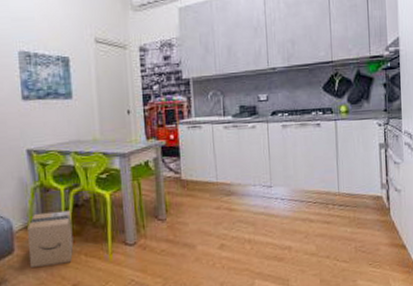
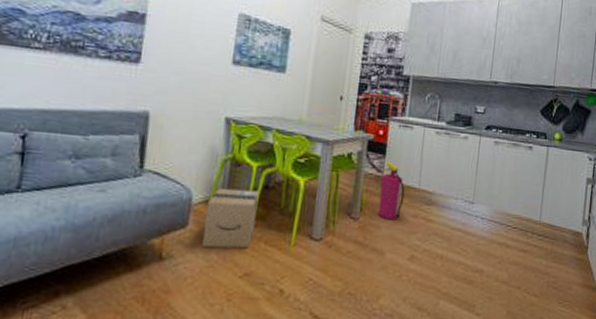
fire extinguisher: none [179,162,205,216] -> present [377,161,405,220]

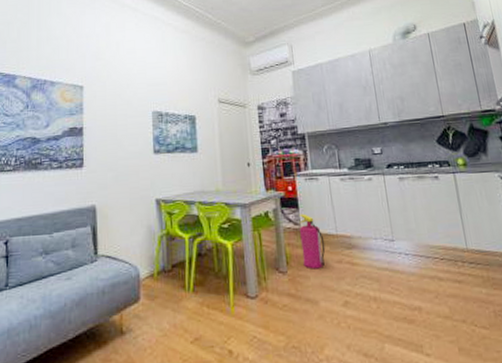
cardboard box: present [201,187,260,249] -> none [152,259,197,317]

